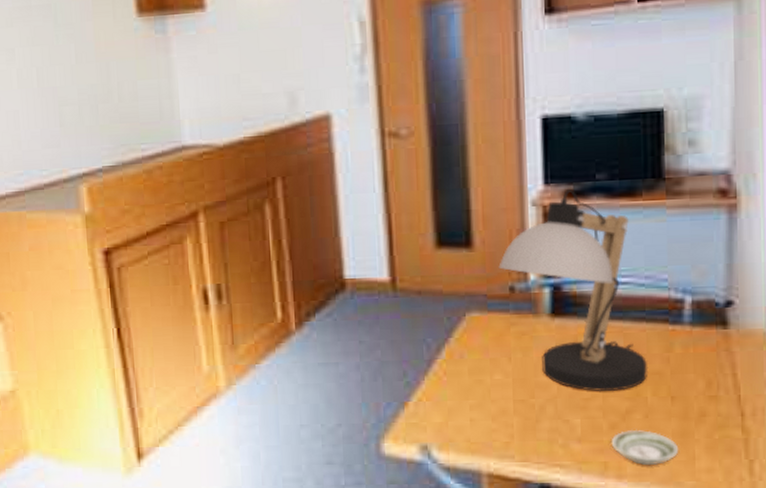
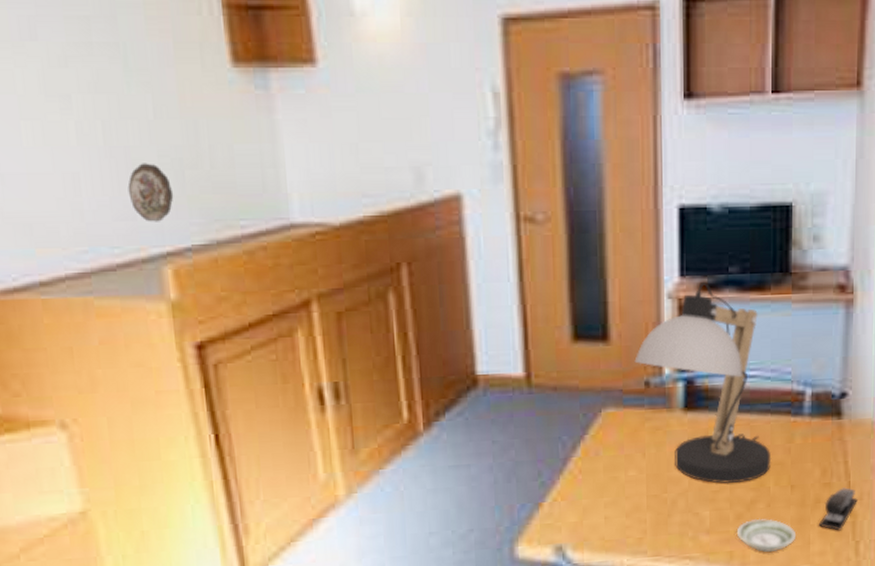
decorative plate: none [54,100,90,149] -> present [127,163,174,222]
stapler: none [705,402,750,448] -> present [819,487,858,531]

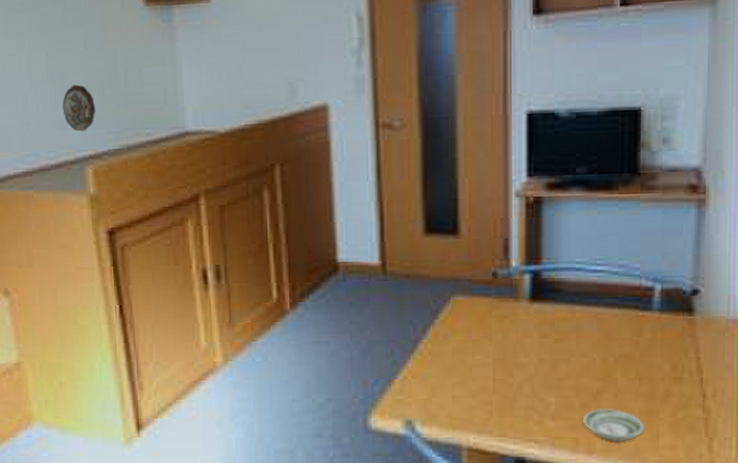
desk lamp: present [634,281,772,484] -> none [483,181,619,373]
stapler: present [819,487,858,531] -> none [669,383,711,426]

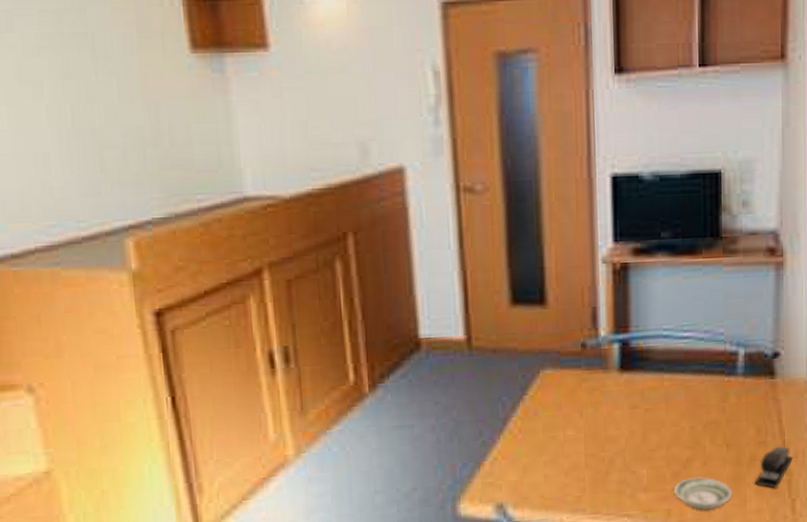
decorative plate: present [62,84,96,132] -> none [93,142,136,198]
stapler: none [669,383,711,426] -> present [755,446,793,489]

